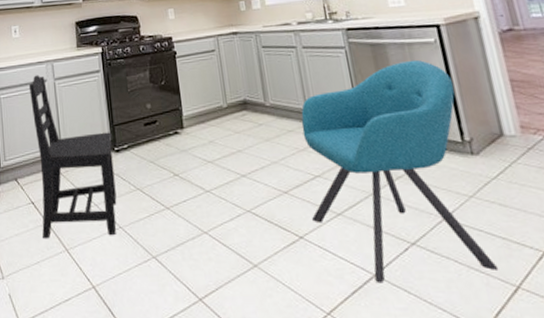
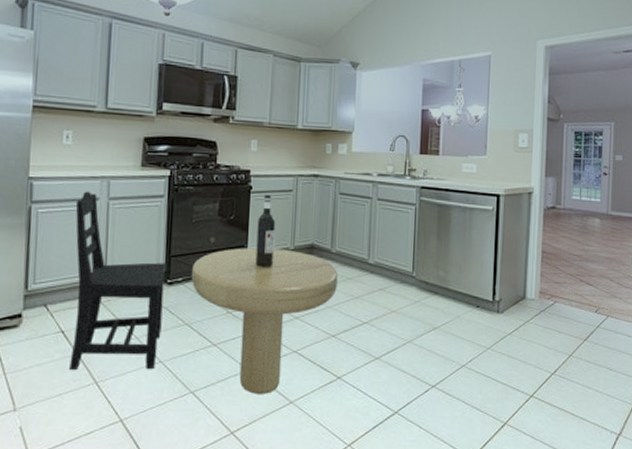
dining table: none [134,57,280,258] -> present [191,194,338,394]
chair: present [301,59,499,284] -> none [353,224,498,420]

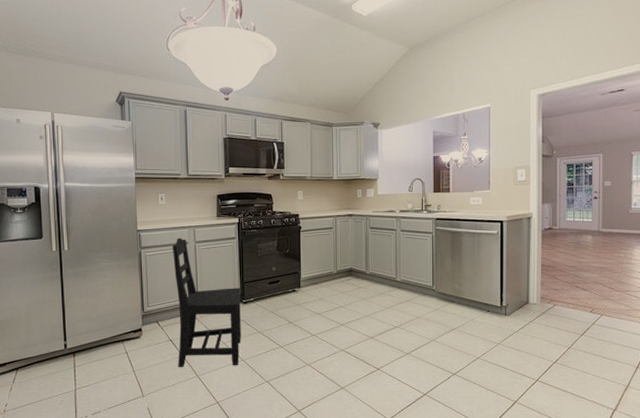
dining table: present [191,194,338,394] -> none [260,232,372,382]

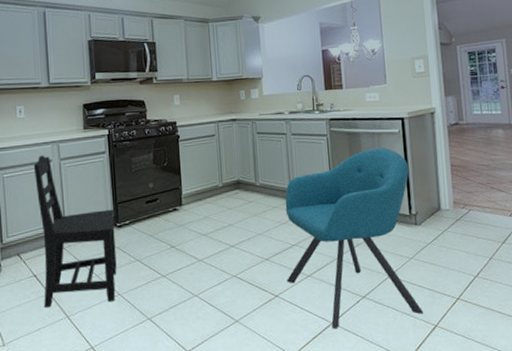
chair: none [388,246,506,400] -> present [285,147,424,330]

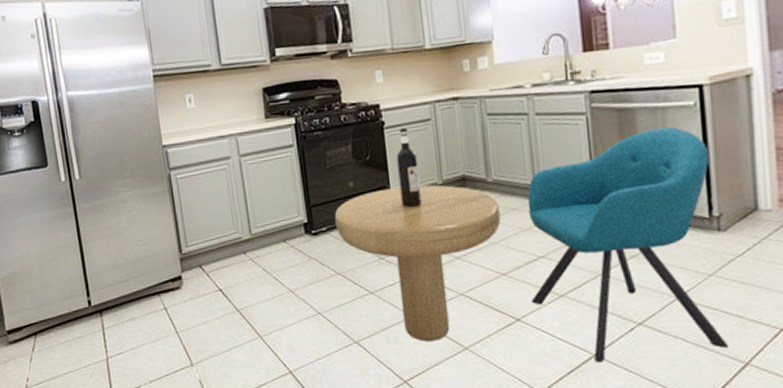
chair: present [33,155,117,307] -> none [209,151,315,325]
dining table: none [136,141,265,316] -> present [334,127,501,341]

